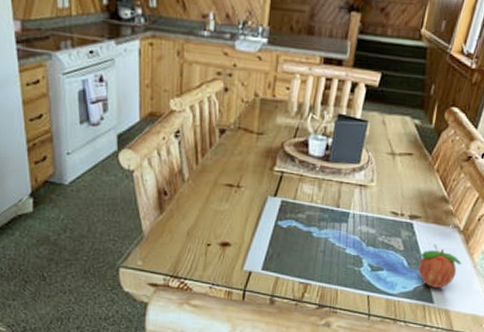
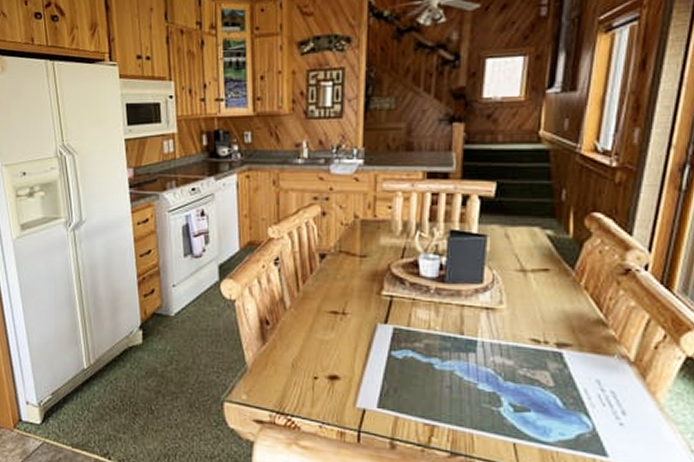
fruit: present [418,248,462,288] -> none [578,384,640,437]

